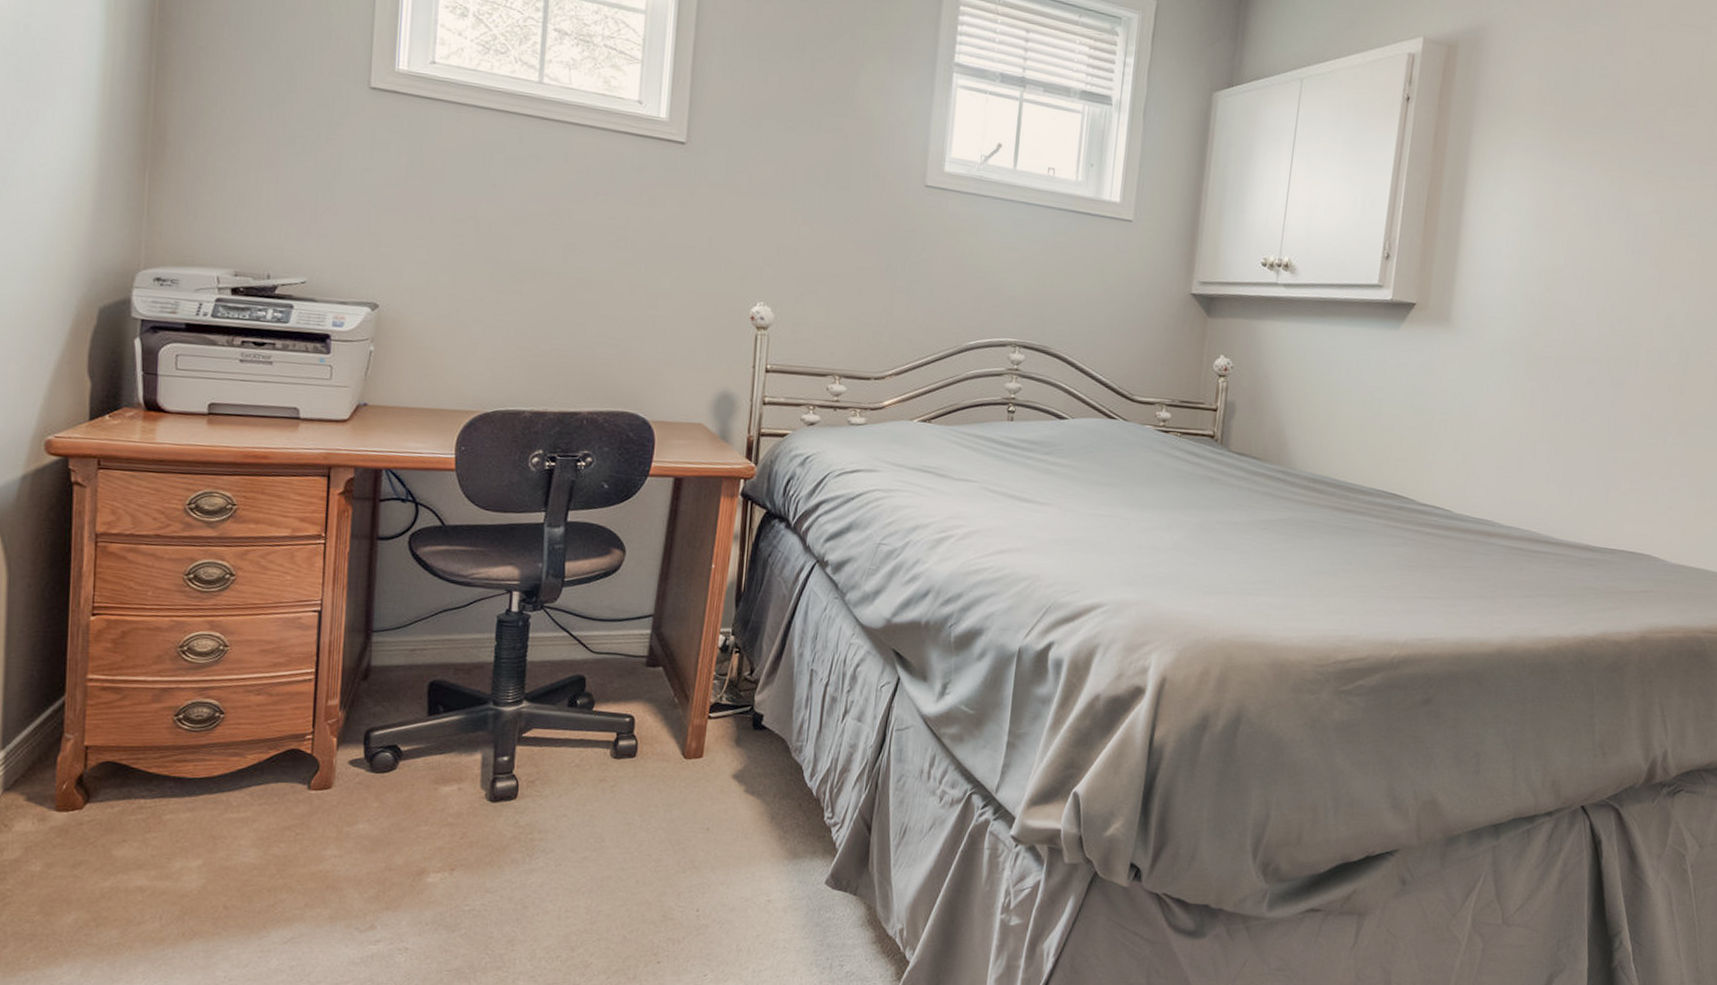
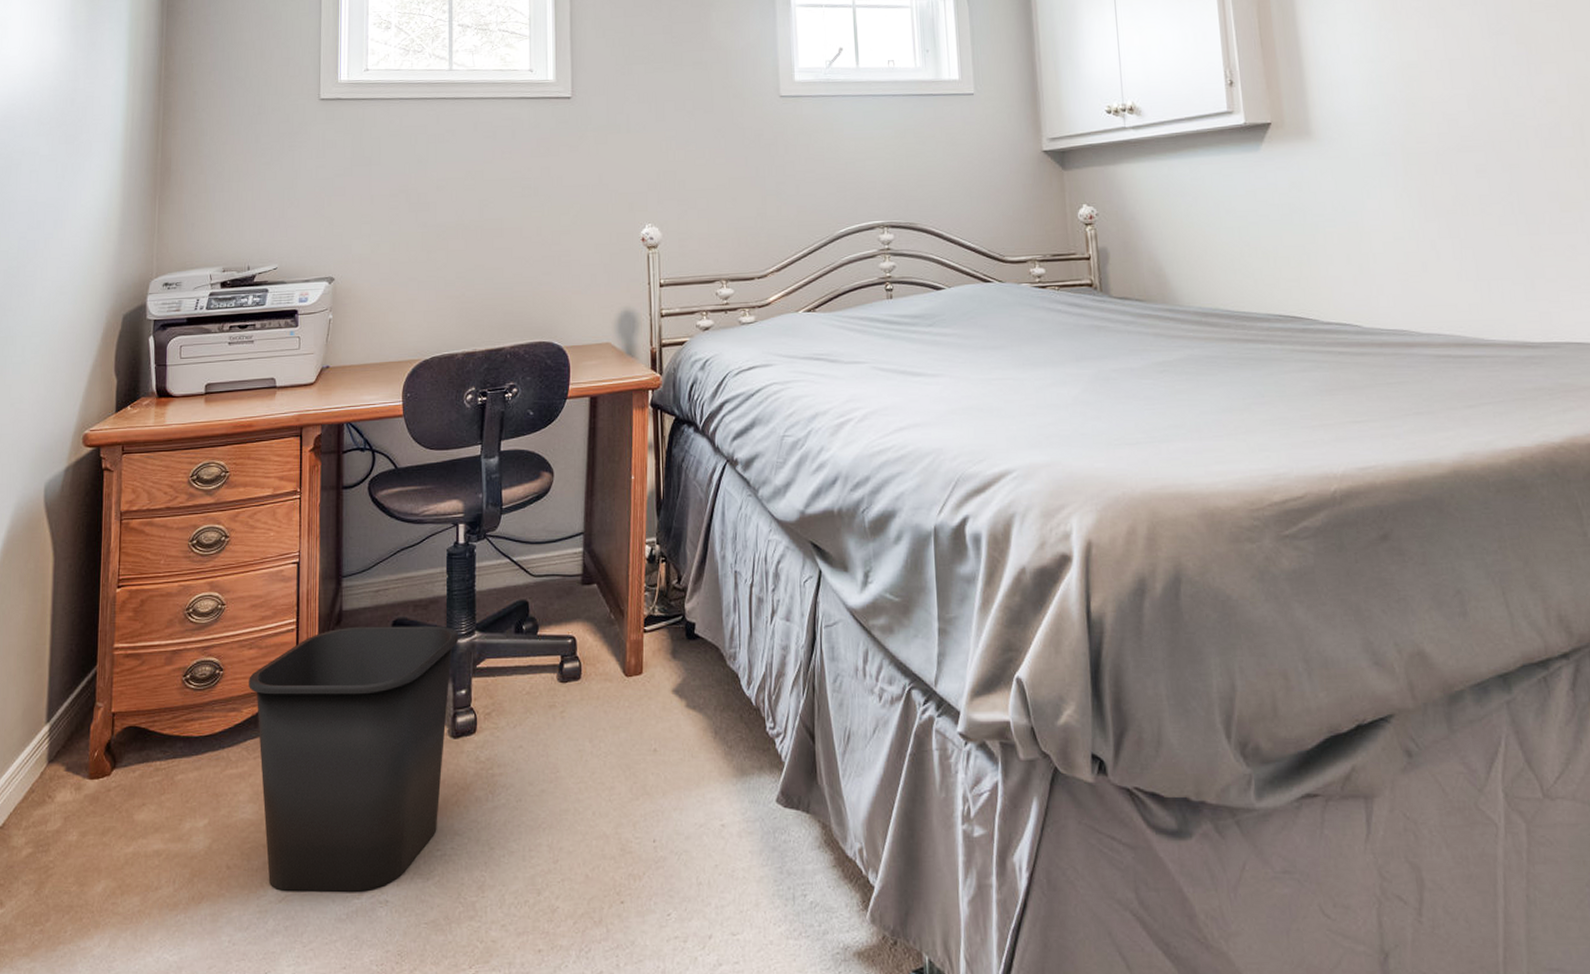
waste bin: none [255,683,505,939] -> present [249,625,459,892]

